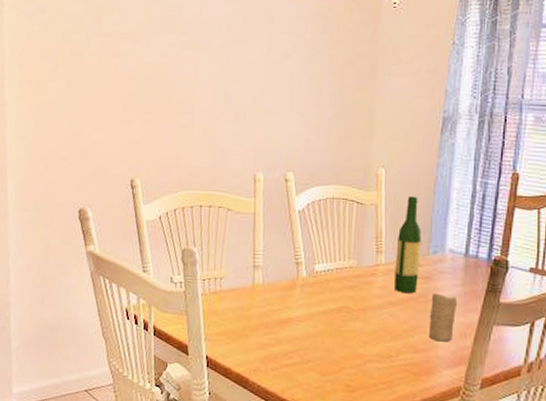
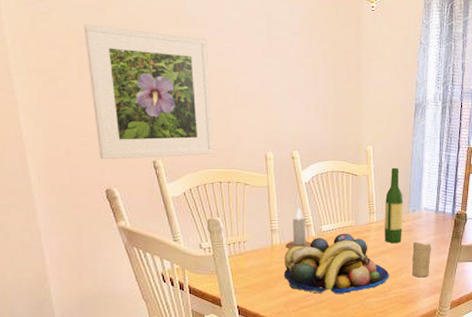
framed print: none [77,34,201,177] -> present [83,24,214,160]
fruit bowl: none [264,275,398,354] -> present [283,233,390,295]
candle: none [269,240,301,291] -> present [285,207,312,249]

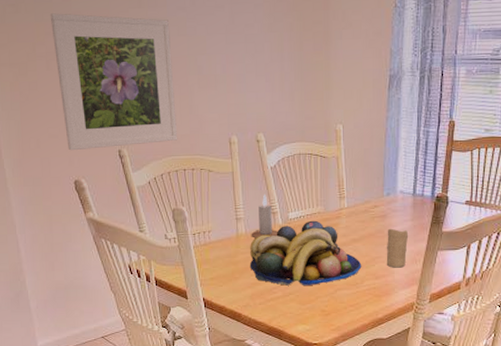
wine bottle: present [384,167,403,243] -> none [356,147,377,230]

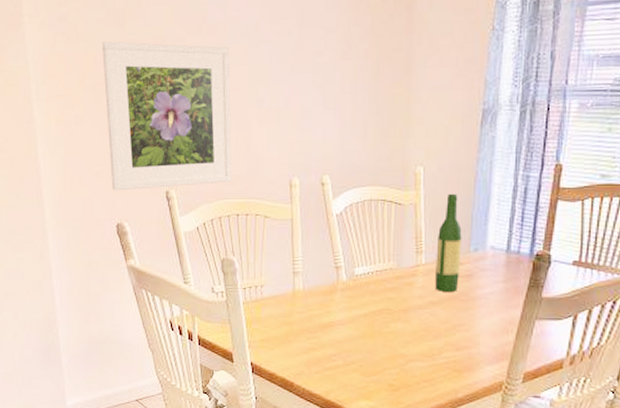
fruit bowl: present [249,220,362,286] -> none [306,277,440,355]
candle: present [251,194,278,238] -> none [309,245,342,296]
wine bottle: none [356,147,377,230] -> present [435,193,462,292]
candle: present [386,228,409,268] -> none [470,290,500,339]

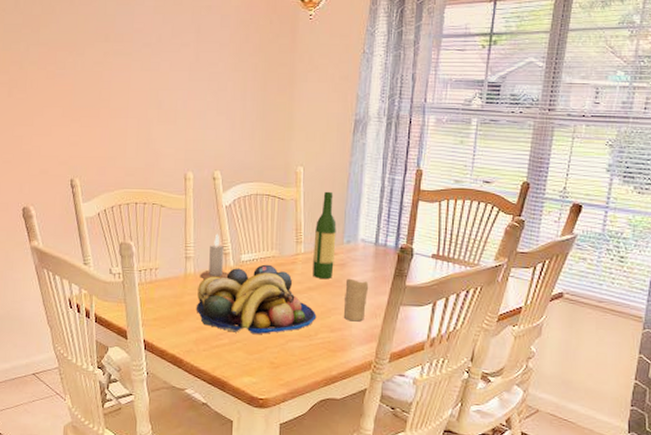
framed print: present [101,41,232,191] -> none [17,43,134,178]
fruit bowl: none [306,277,440,355] -> present [196,264,317,335]
candle: none [309,245,342,296] -> present [200,233,229,280]
candle: none [470,290,500,339] -> present [343,278,369,322]

